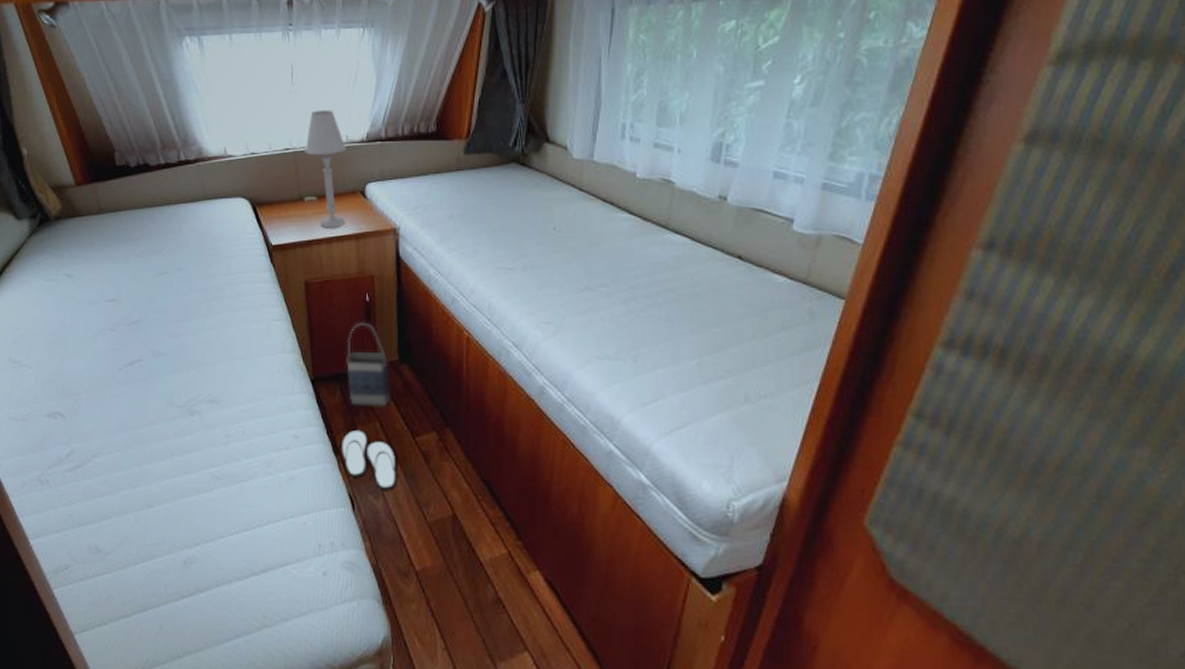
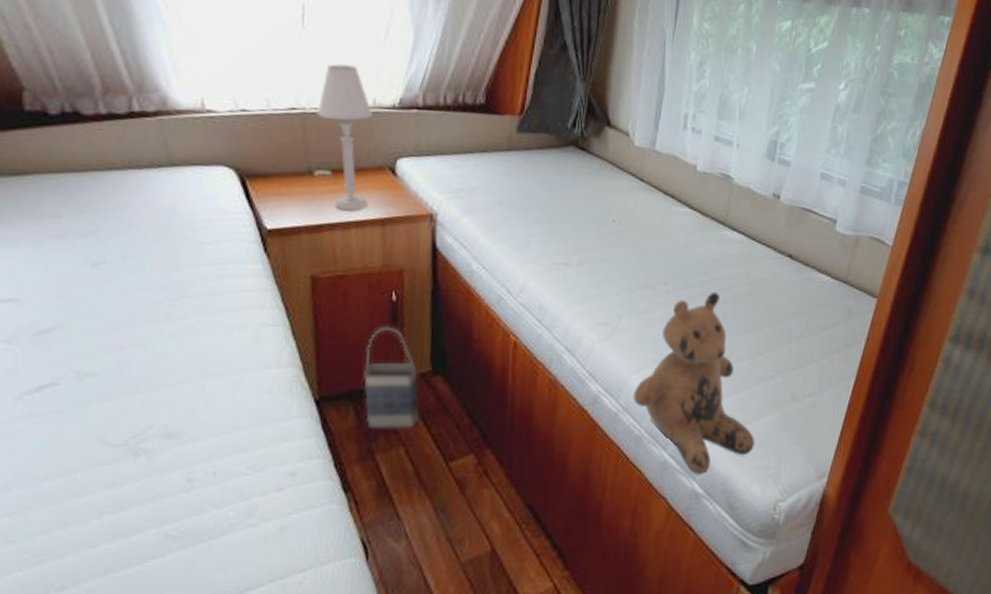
slippers: present [340,429,397,490] -> none [352,458,425,530]
teddy bear: none [578,294,704,468] -> present [633,292,755,475]

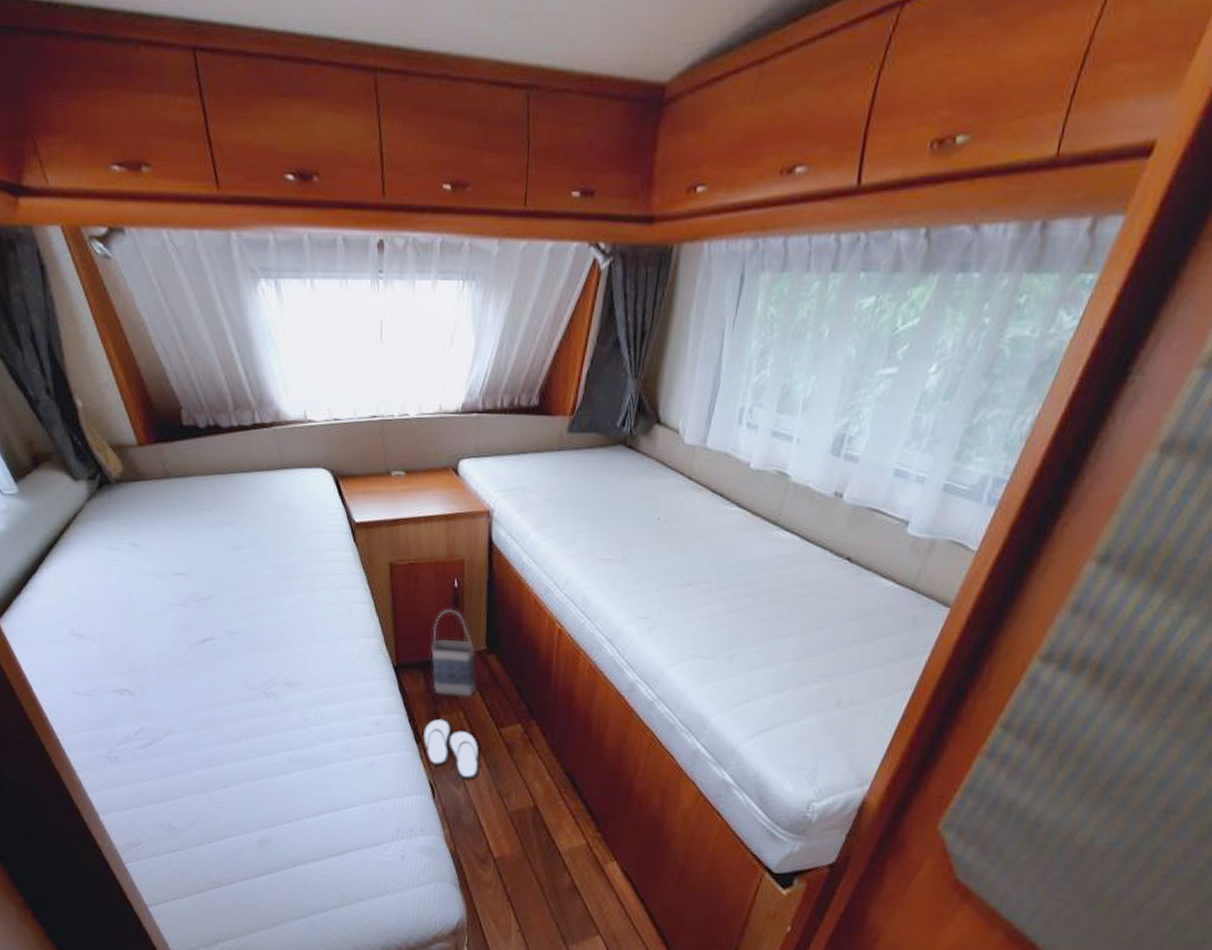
table lamp: present [317,64,374,211] -> none [393,374,440,508]
slippers: none [352,458,425,530] -> present [422,718,480,780]
teddy bear: present [633,292,755,475] -> none [669,593,792,767]

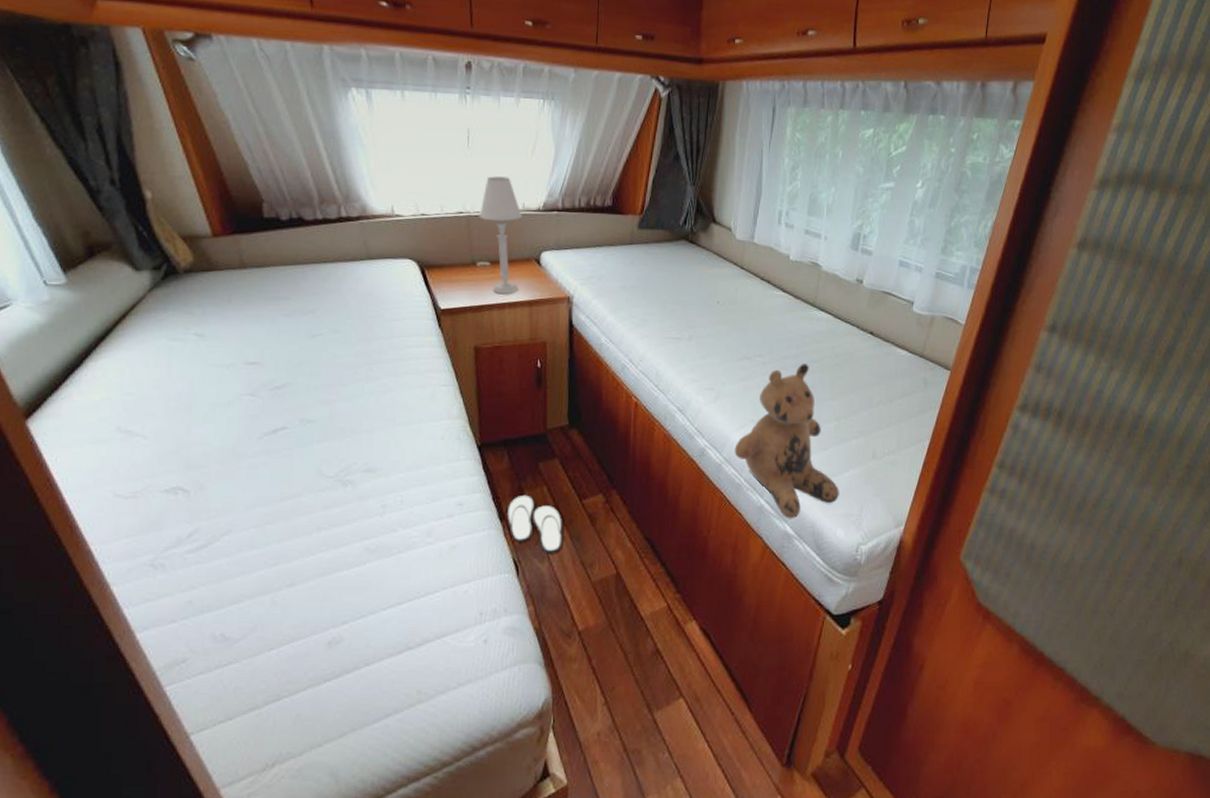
table lamp: none [393,374,440,508] -> present [479,176,523,295]
bag: present [431,608,476,697] -> none [515,387,559,471]
teddy bear: none [669,593,792,767] -> present [734,364,839,519]

